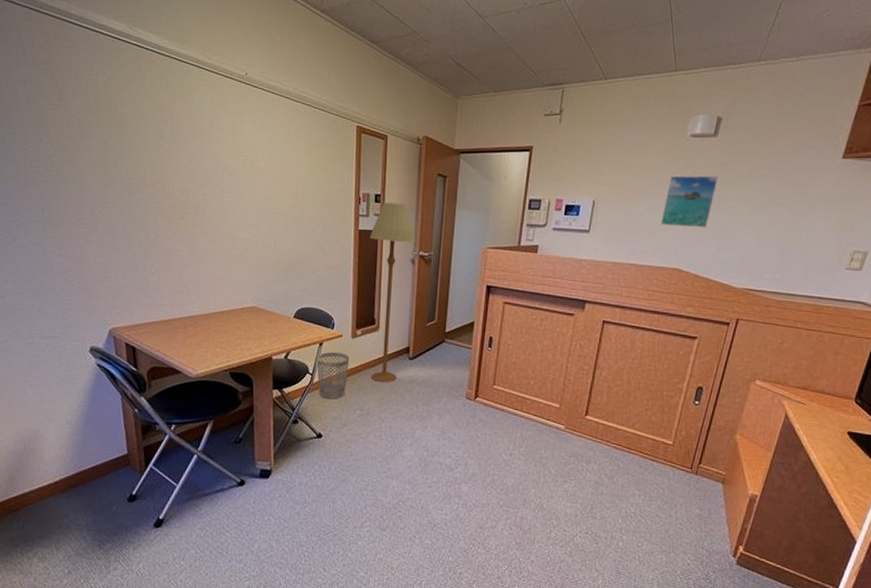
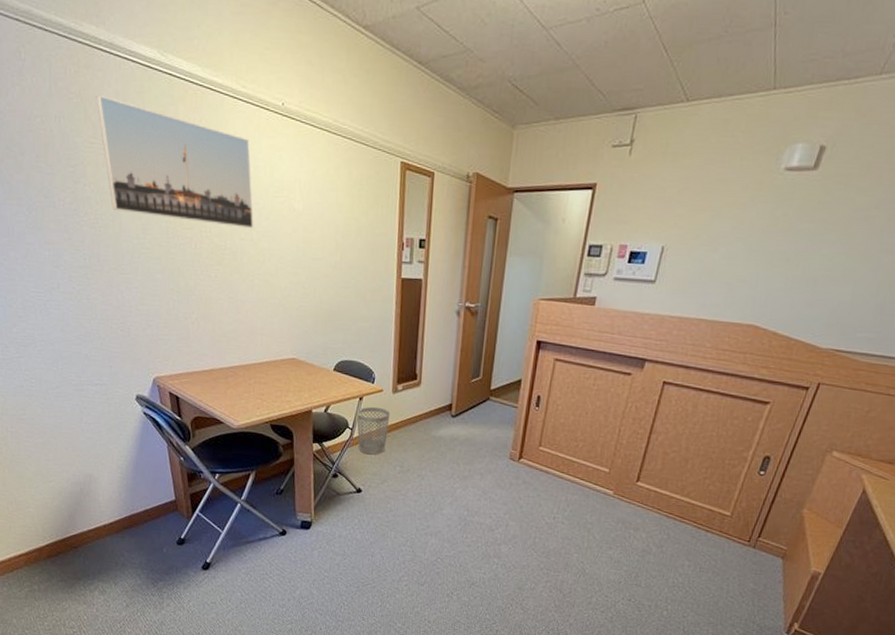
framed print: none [63,63,217,185] -> present [96,95,254,229]
floor lamp: present [369,202,416,383] -> none [411,248,462,441]
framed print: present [661,175,718,228] -> none [739,217,814,279]

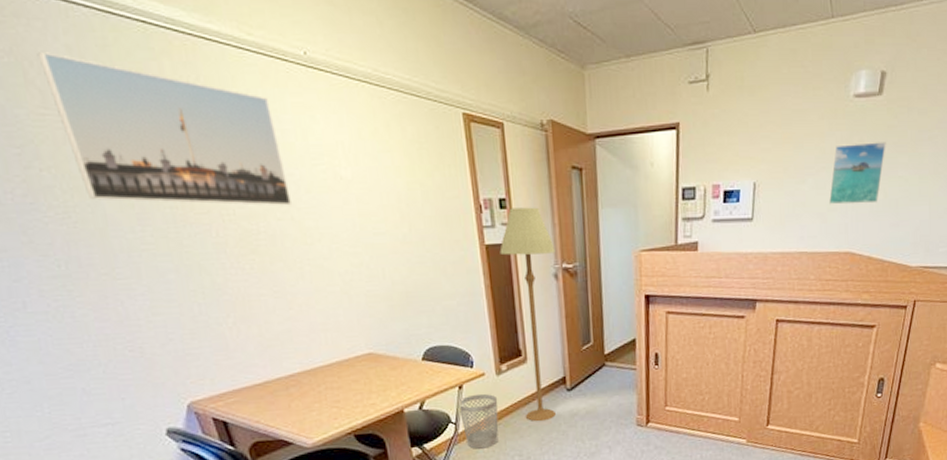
floor lamp: none [411,248,462,441] -> present [499,207,557,422]
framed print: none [739,217,814,279] -> present [829,142,886,205]

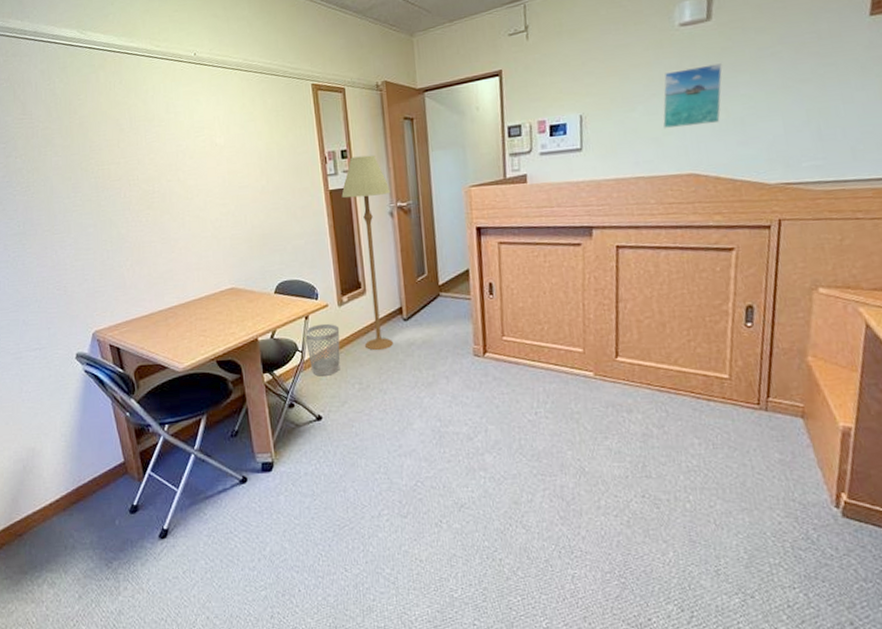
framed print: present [37,52,293,206] -> none [23,76,180,176]

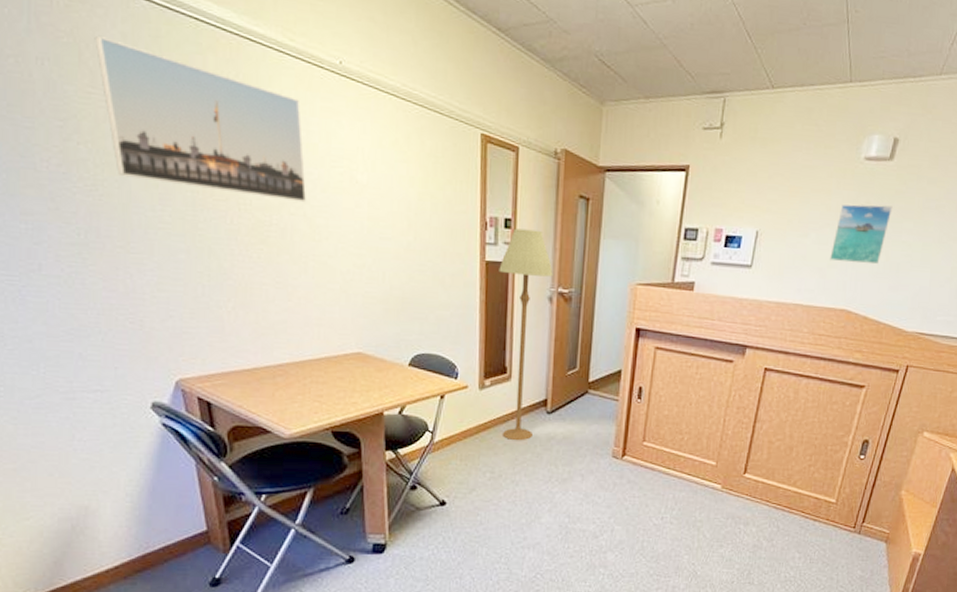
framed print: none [23,76,180,176] -> present [94,36,307,203]
wastebasket: present [304,323,341,376] -> none [437,405,477,461]

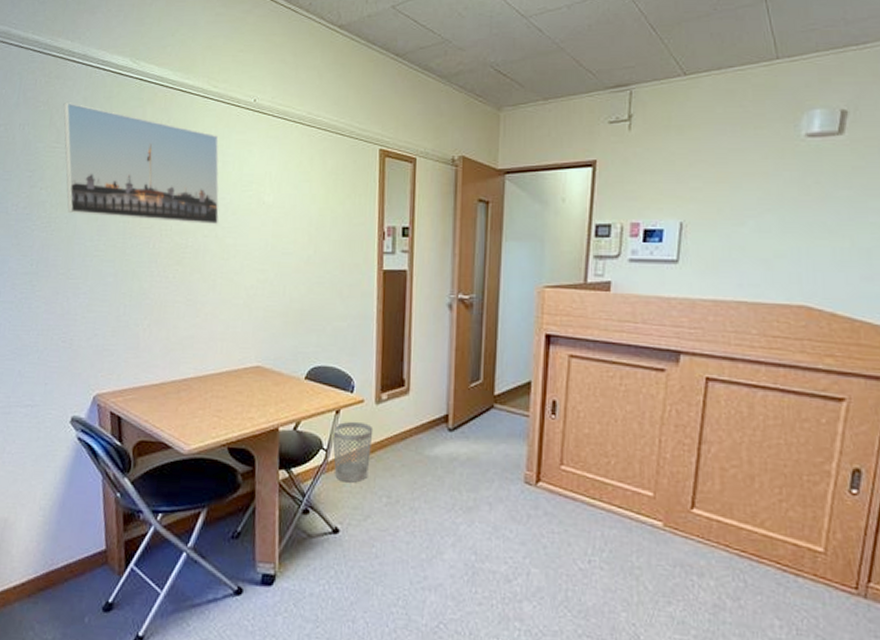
wastebasket: none [437,405,477,461] -> present [332,421,374,483]
floor lamp: present [499,228,553,441] -> none [396,236,453,462]
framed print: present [830,204,893,265] -> none [776,184,851,252]

